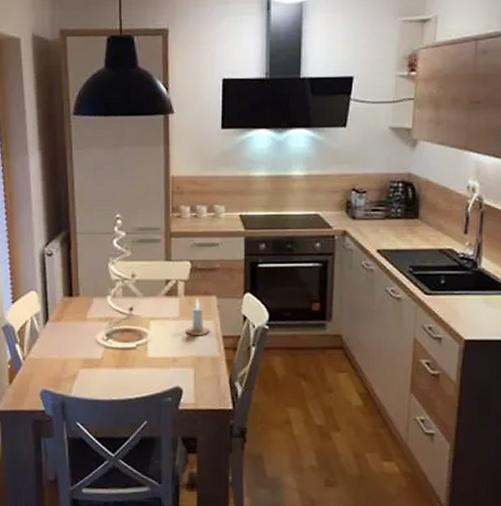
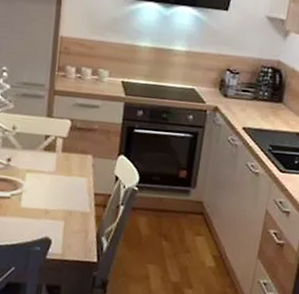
candle: present [185,299,210,336] -> none [59,156,83,192]

